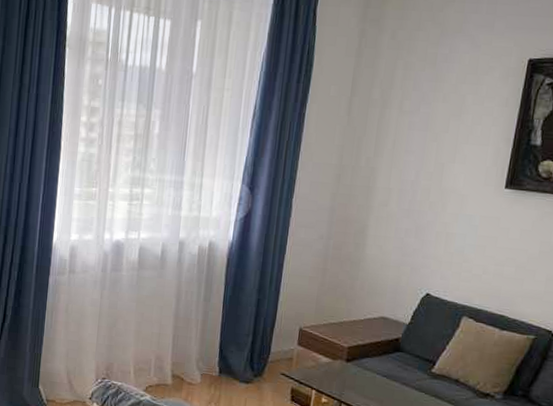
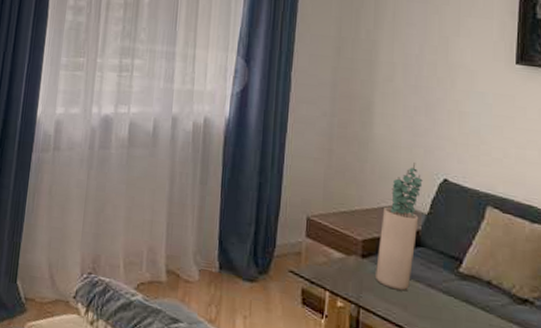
vase: none [357,279,407,389] -> present [376,163,423,291]

